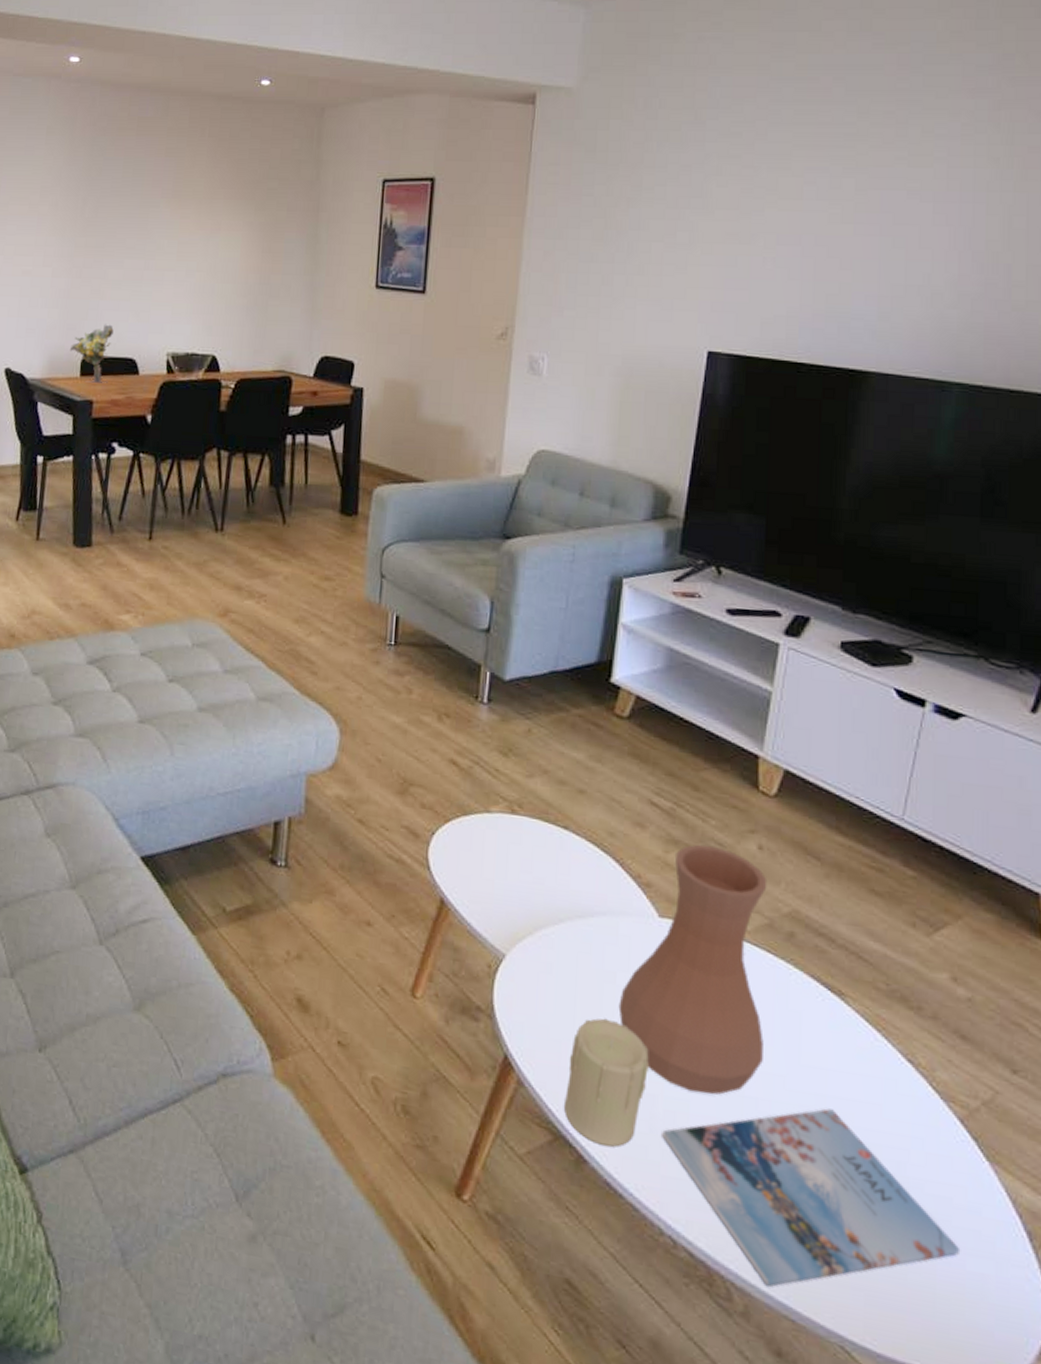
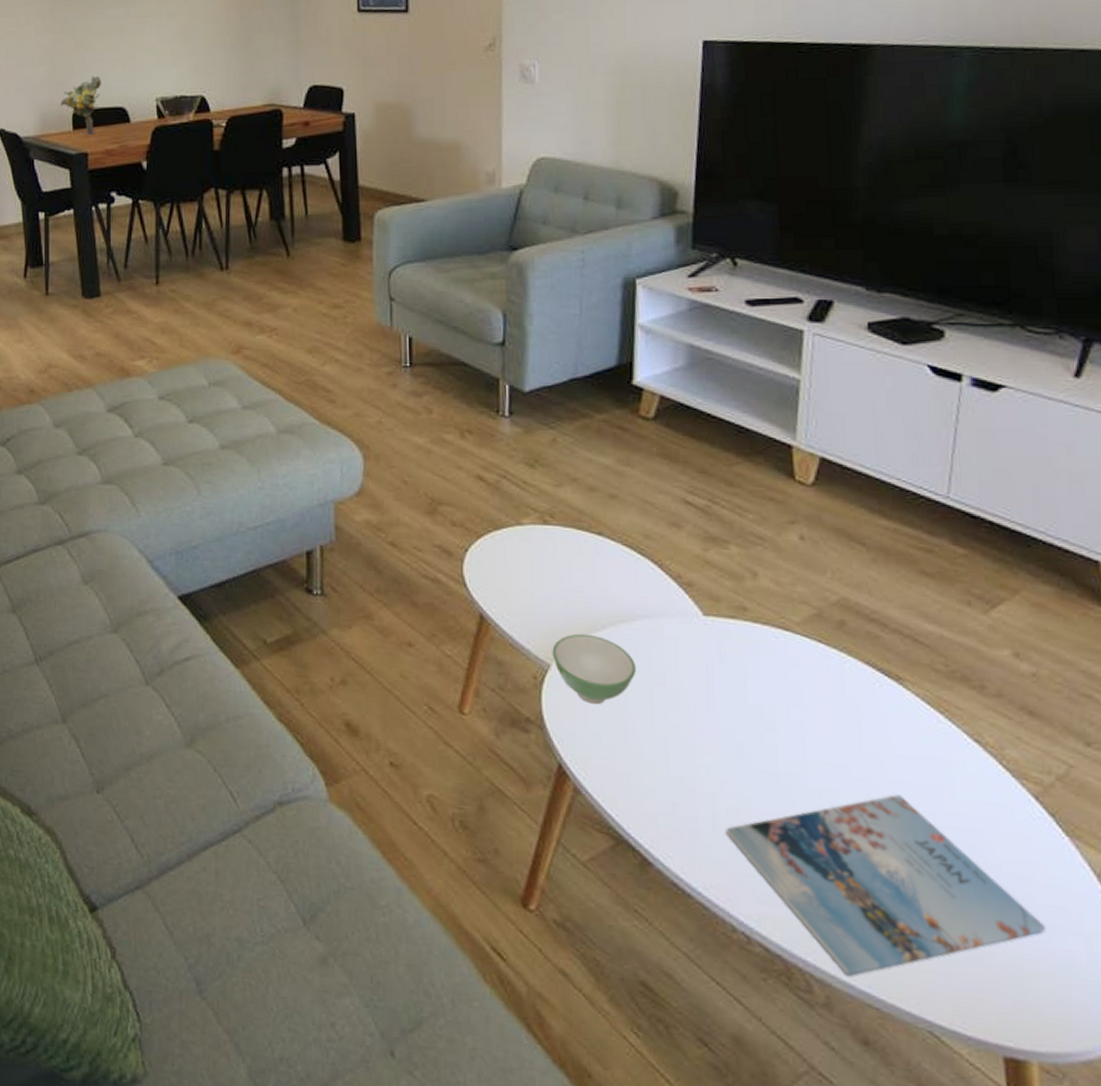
bowl: none [508,925,590,998] -> present [552,633,637,705]
candle: present [564,1018,649,1147] -> none [624,720,706,848]
vase: present [618,844,768,1095] -> none [670,539,823,789]

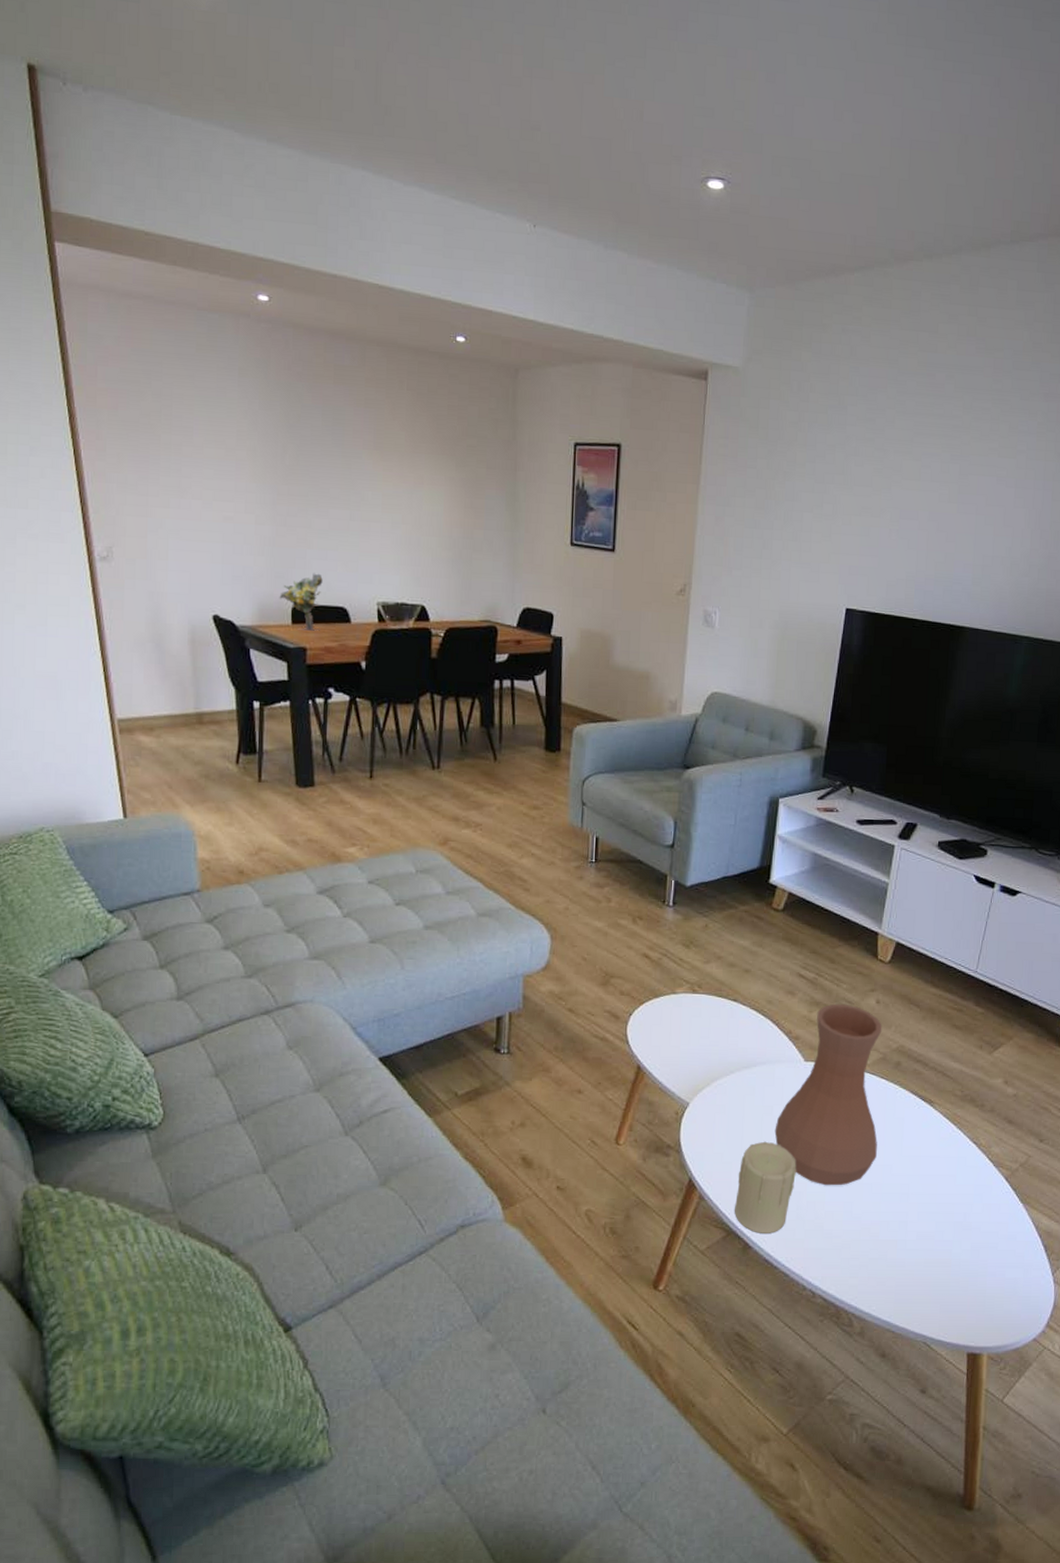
bowl: present [552,633,637,705] -> none [691,1078,753,1132]
candle: none [624,720,706,848] -> present [735,1141,797,1233]
vase: none [670,539,823,789] -> present [774,1003,883,1186]
magazine: present [726,795,1047,976] -> none [805,1184,1003,1311]

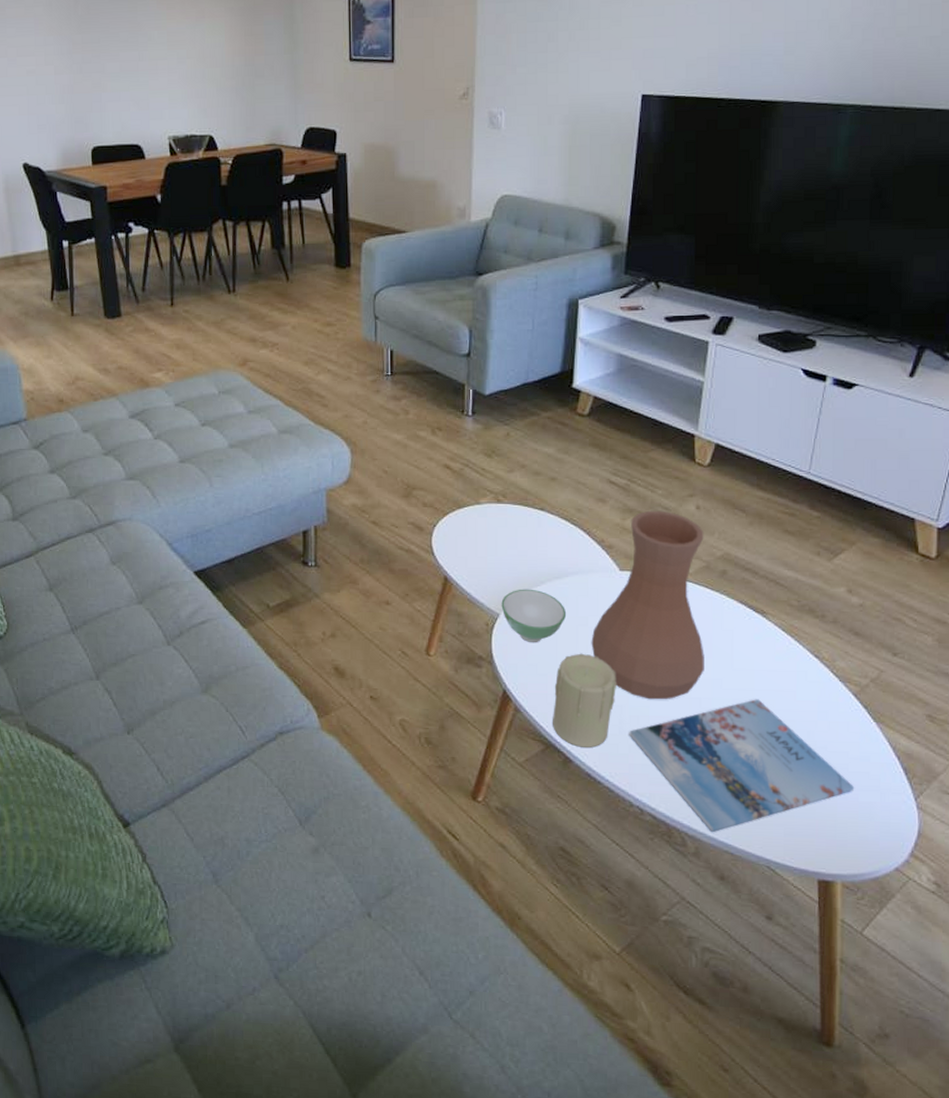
bouquet: present [279,573,323,632] -> none [79,114,119,171]
bowl: none [691,1078,753,1132] -> present [501,589,567,643]
magazine: none [805,1184,1003,1311] -> present [629,699,855,832]

